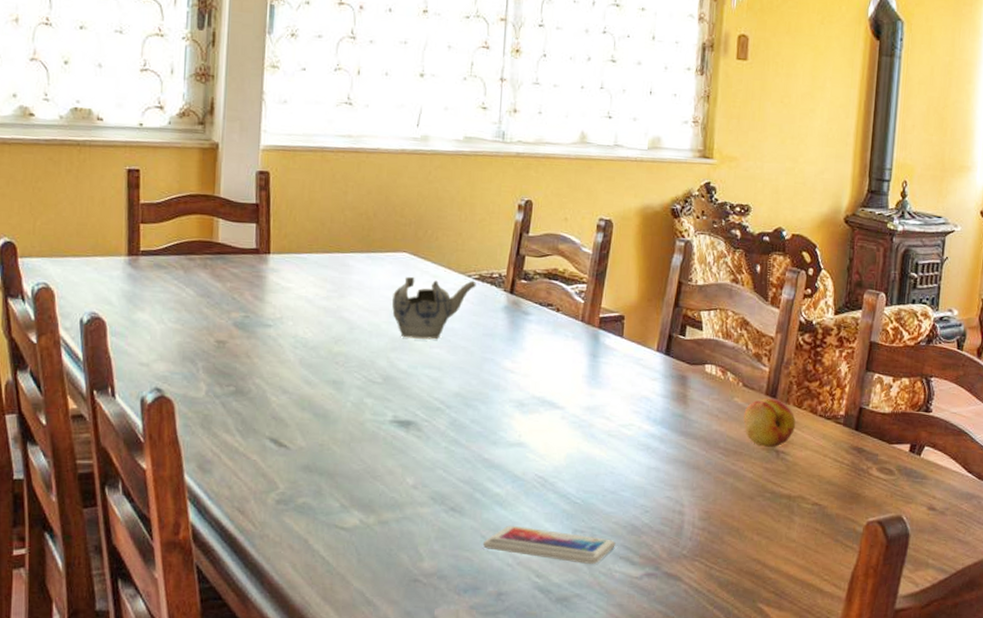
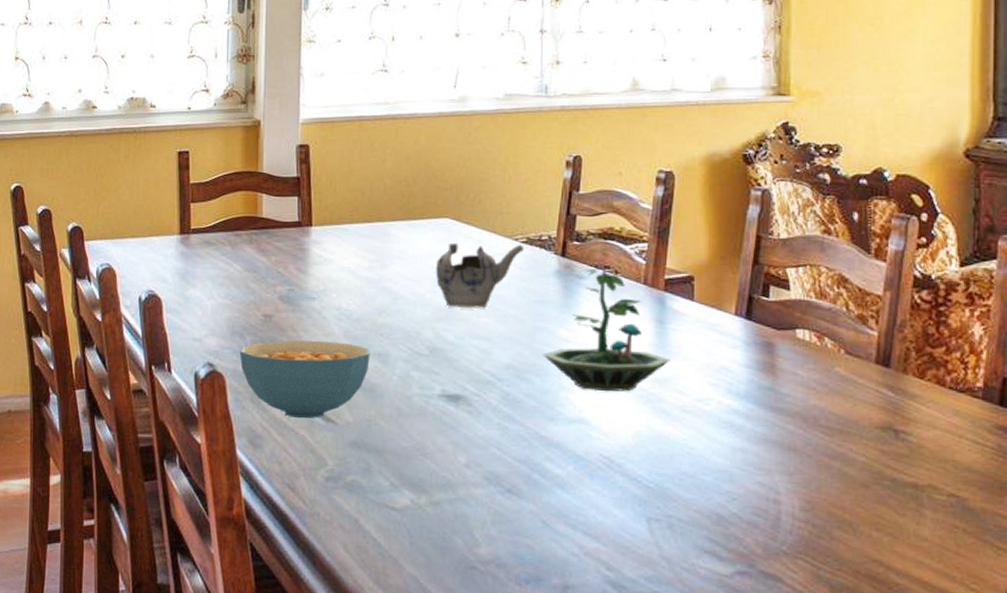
cereal bowl: none [190,366,325,444] -> present [239,340,370,419]
smartphone: present [482,525,616,564] -> none [544,510,698,558]
terrarium: none [488,306,601,419] -> present [542,269,671,392]
fruit: present [743,398,796,447] -> none [849,367,917,426]

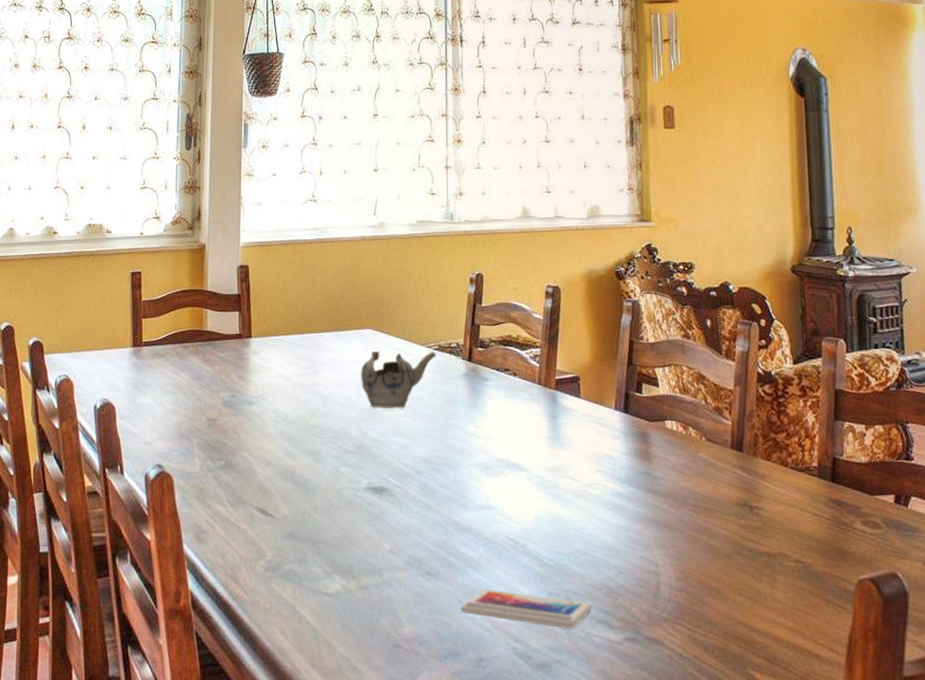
cereal bowl: present [239,340,370,419] -> none [186,442,304,514]
terrarium: present [542,269,671,392] -> none [454,372,563,481]
smartphone: none [544,510,698,558] -> present [459,588,592,628]

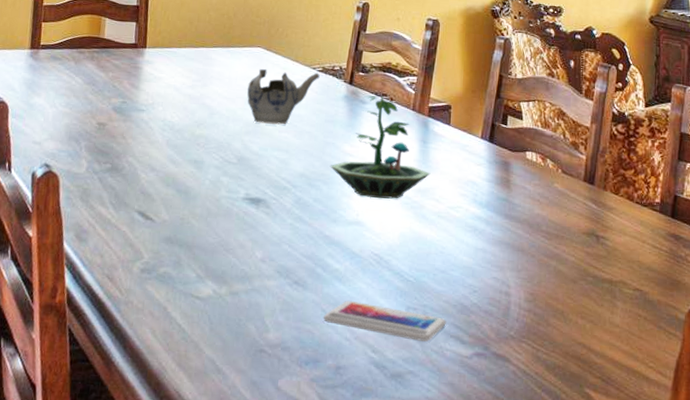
terrarium: none [454,372,563,481] -> present [329,96,431,199]

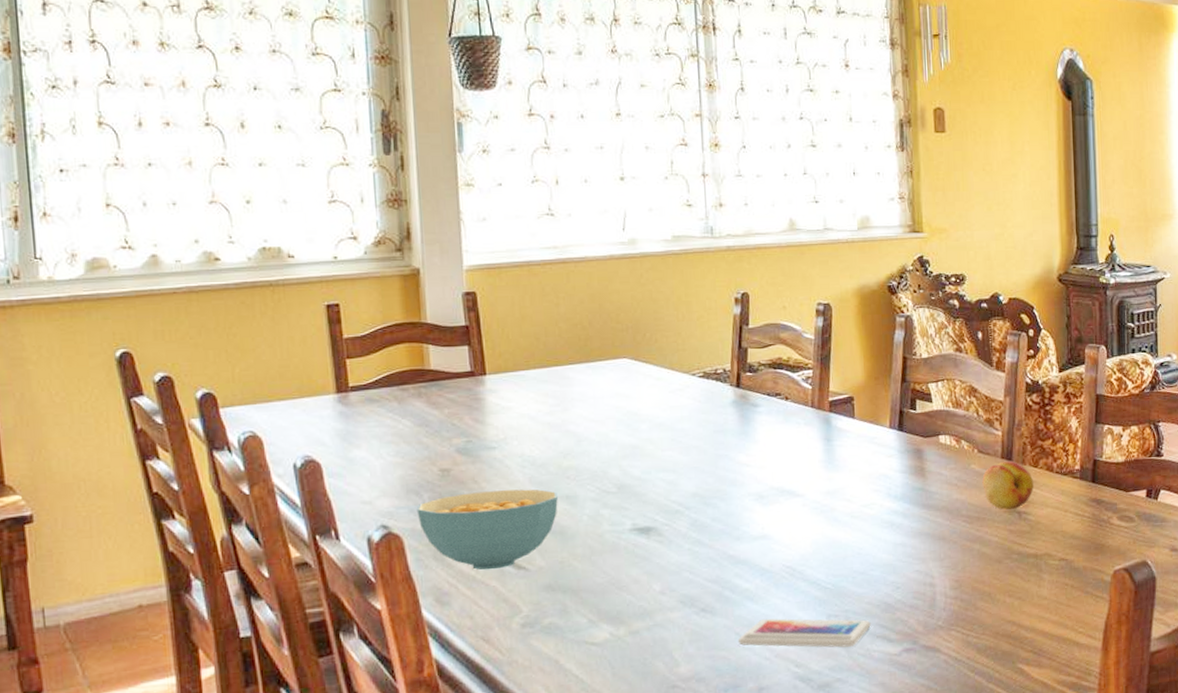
cereal bowl: none [74,146,188,217] -> present [416,489,558,570]
teapot: present [247,68,320,125] -> none [618,378,701,444]
terrarium: present [329,96,431,199] -> none [725,396,839,509]
fruit: none [564,184,613,232] -> present [982,460,1034,510]

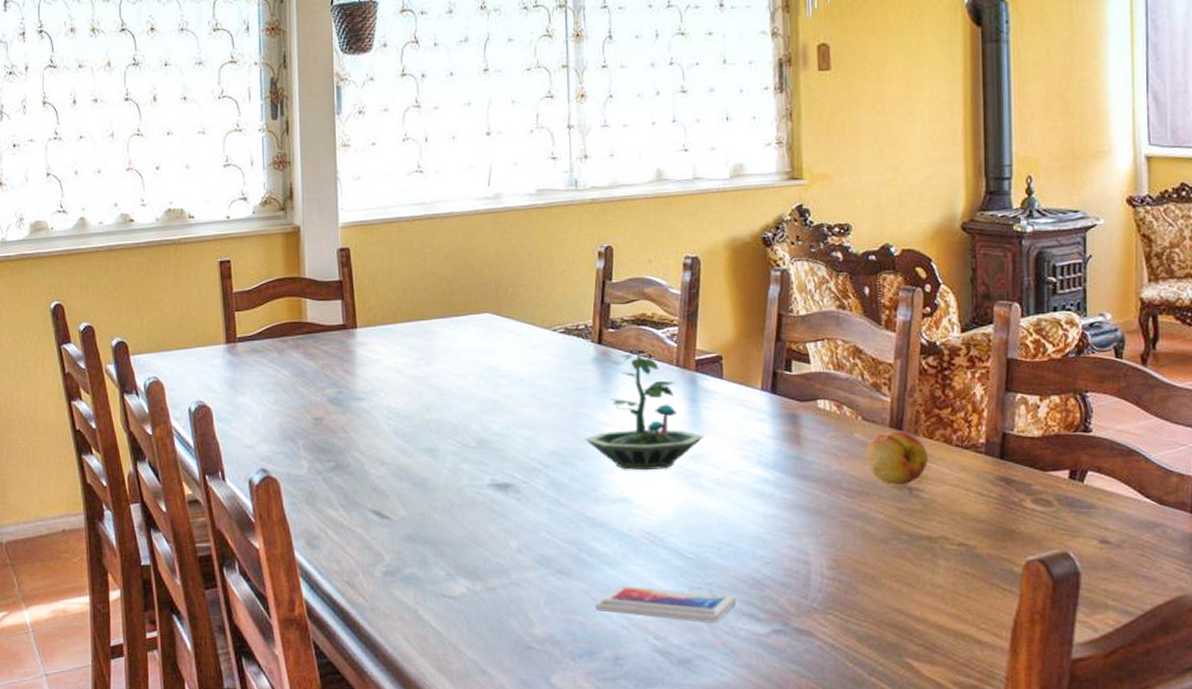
cereal bowl: present [416,489,558,570] -> none [292,440,420,517]
terrarium: none [725,396,839,509] -> present [584,354,705,471]

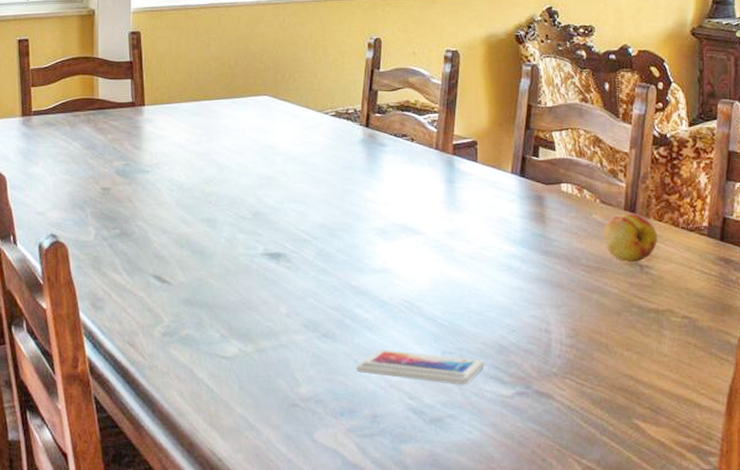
terrarium: present [584,354,705,471] -> none [351,137,459,244]

